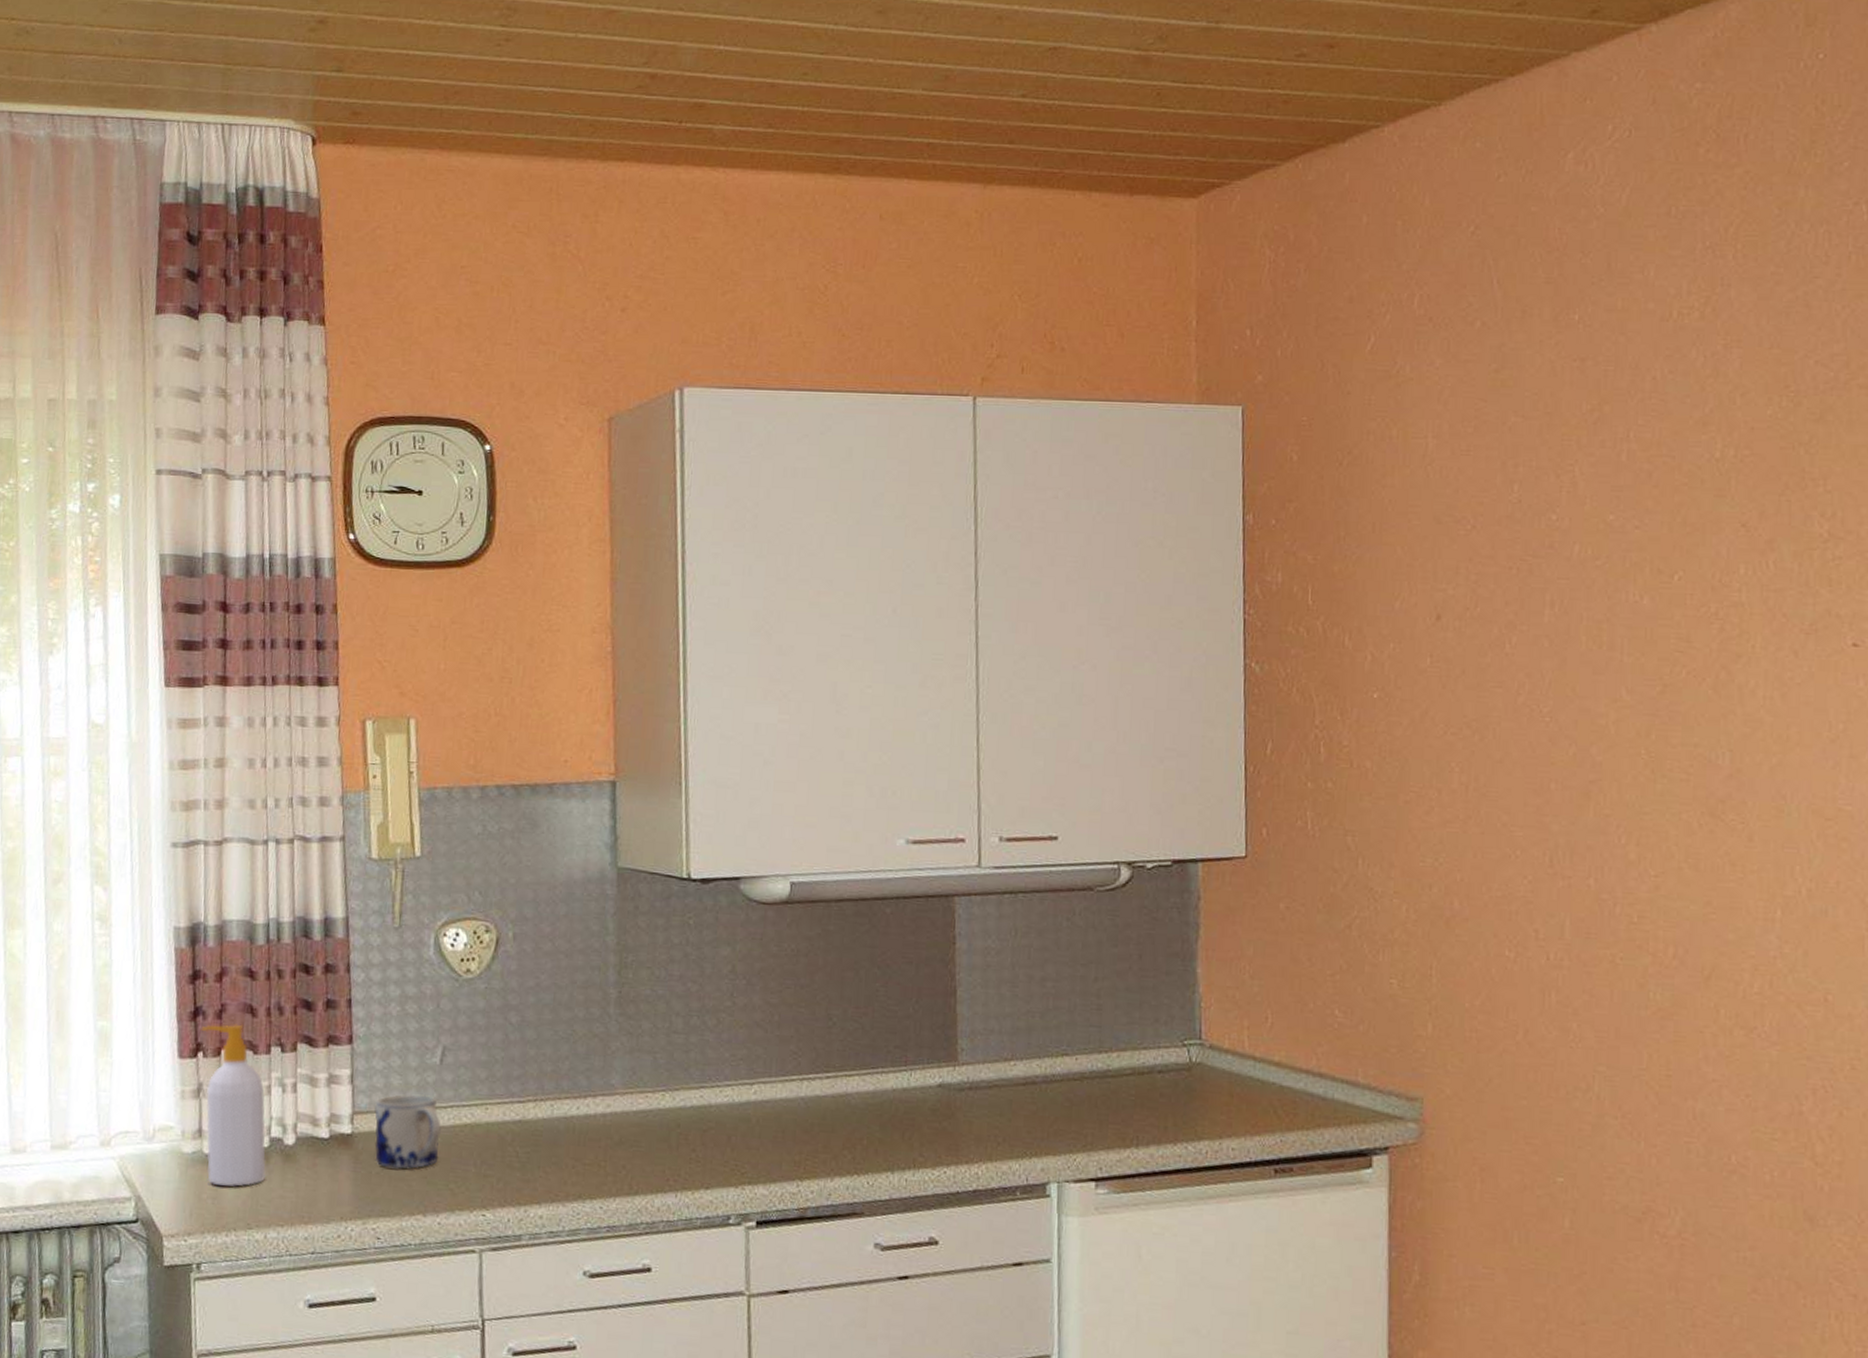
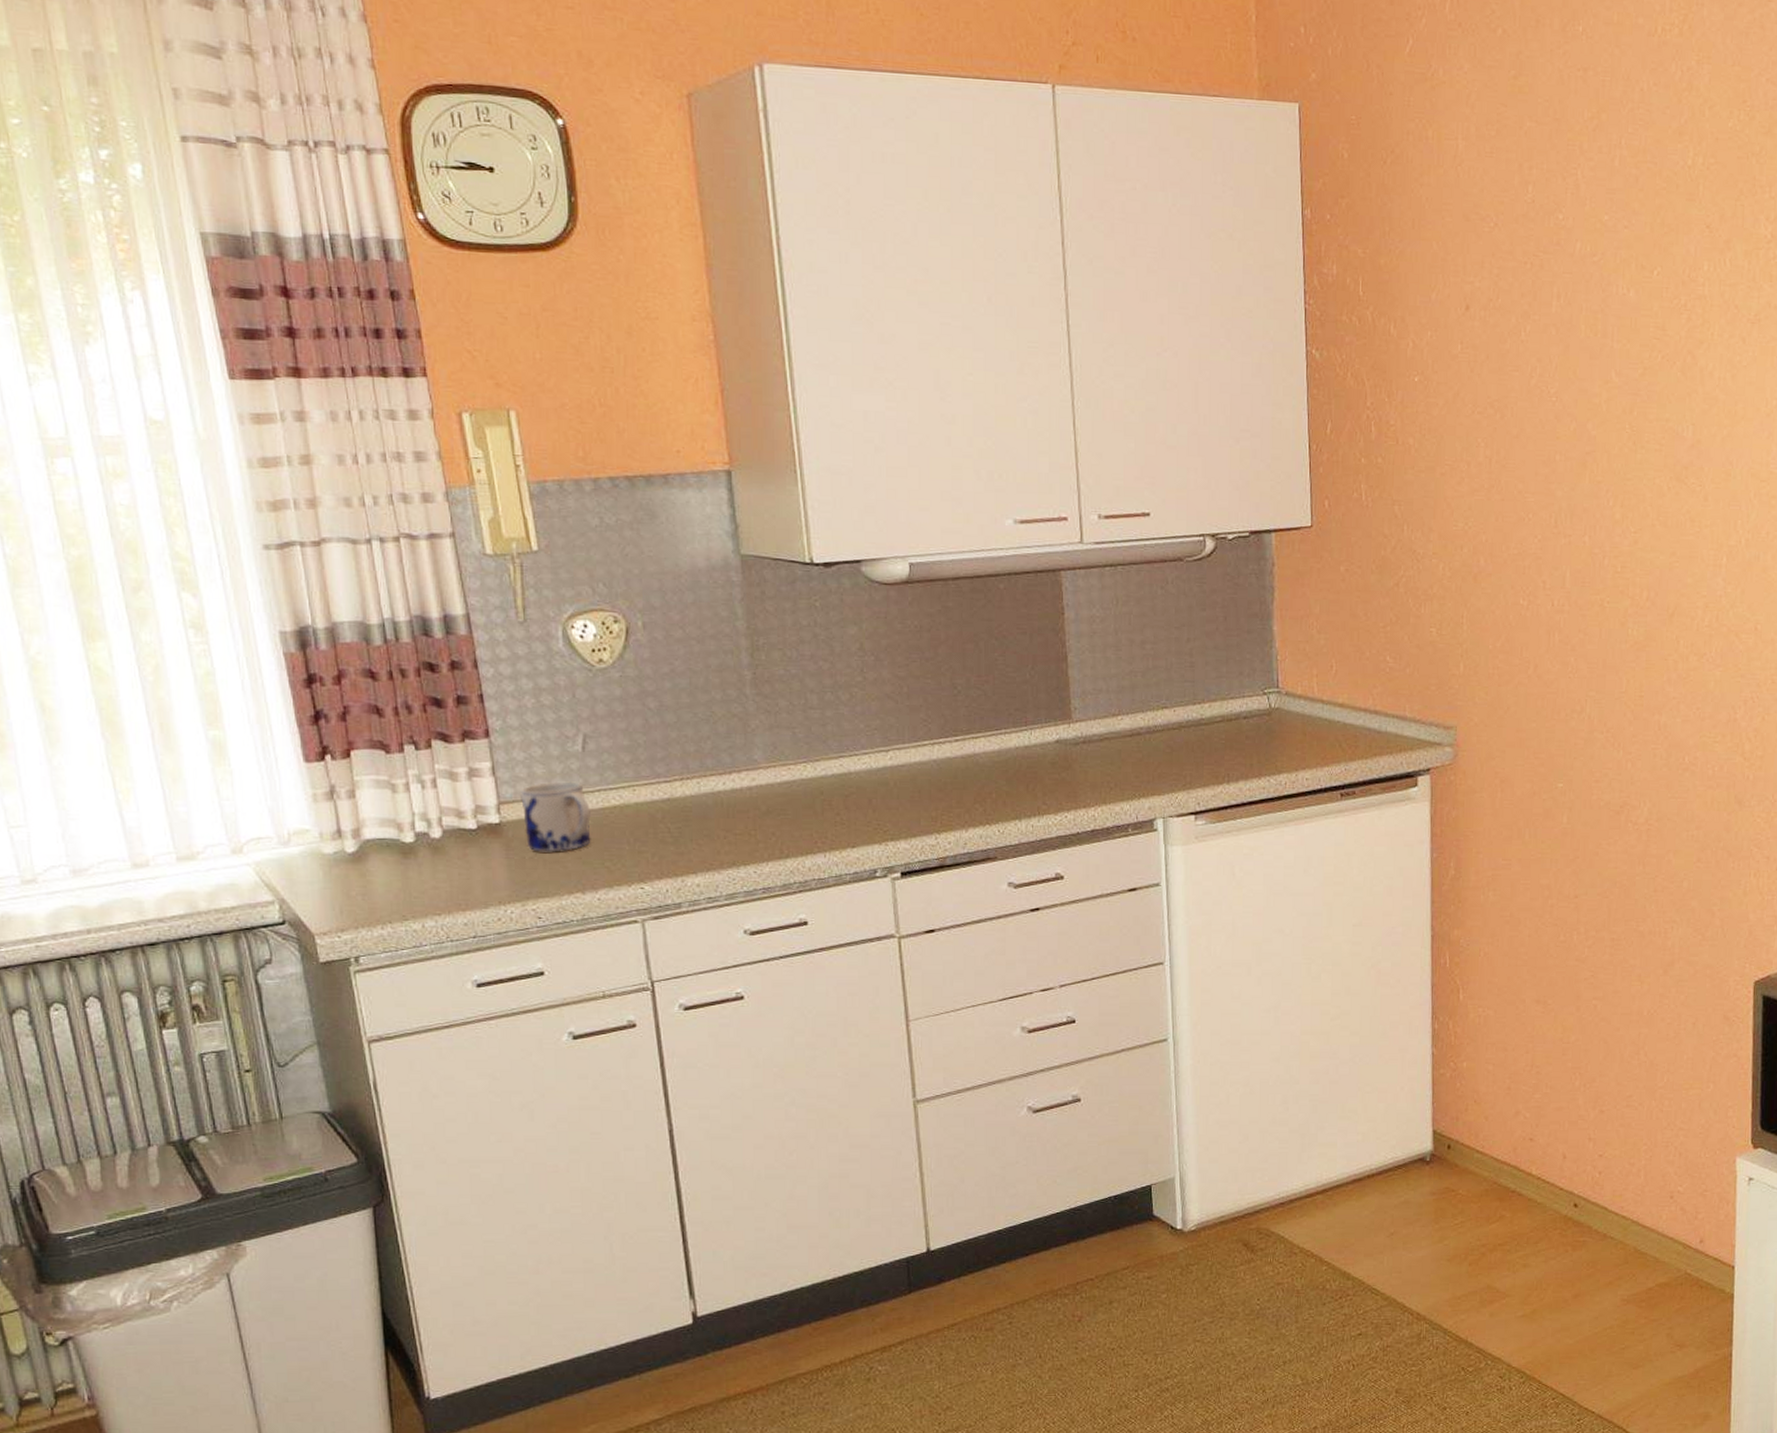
soap bottle: present [201,1024,266,1187] -> none [325,725,415,882]

